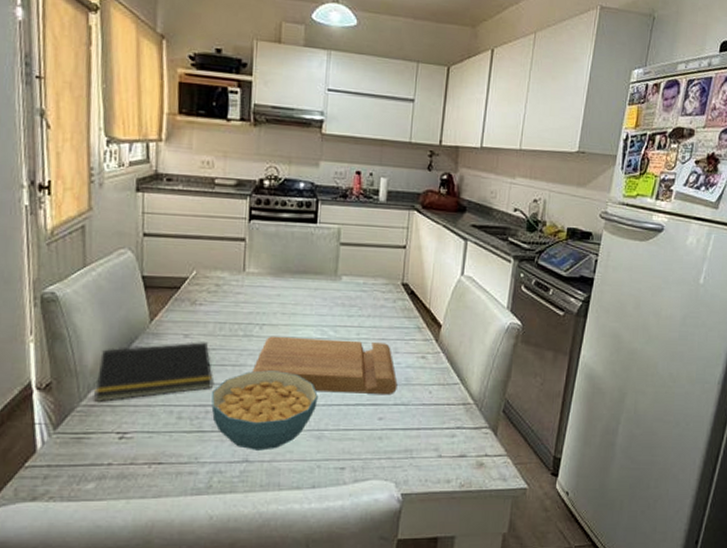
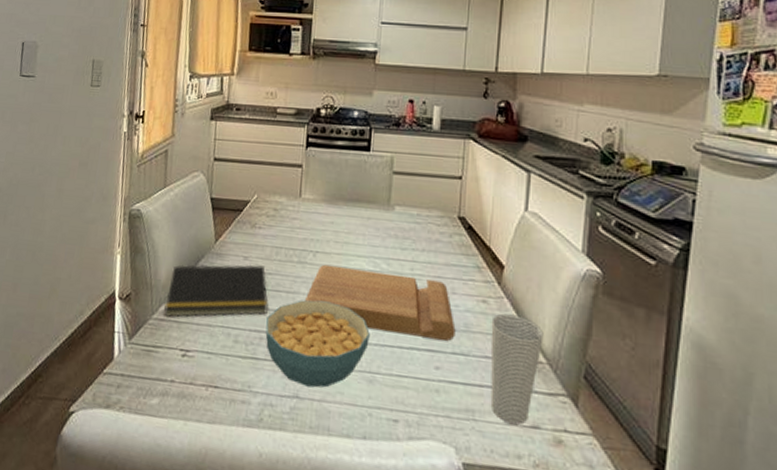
cup: none [426,366,472,456] -> present [490,313,544,425]

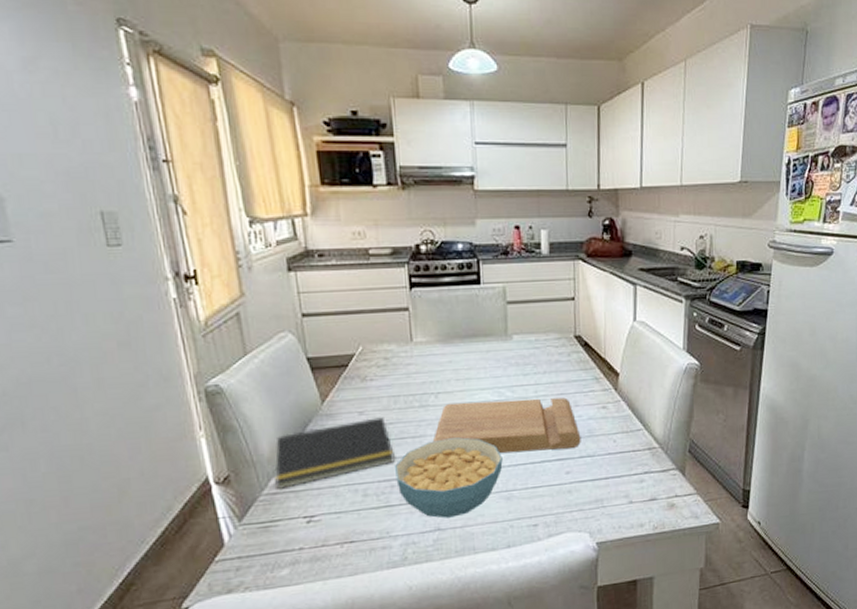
cup: present [490,313,544,425] -> none [611,413,656,502]

